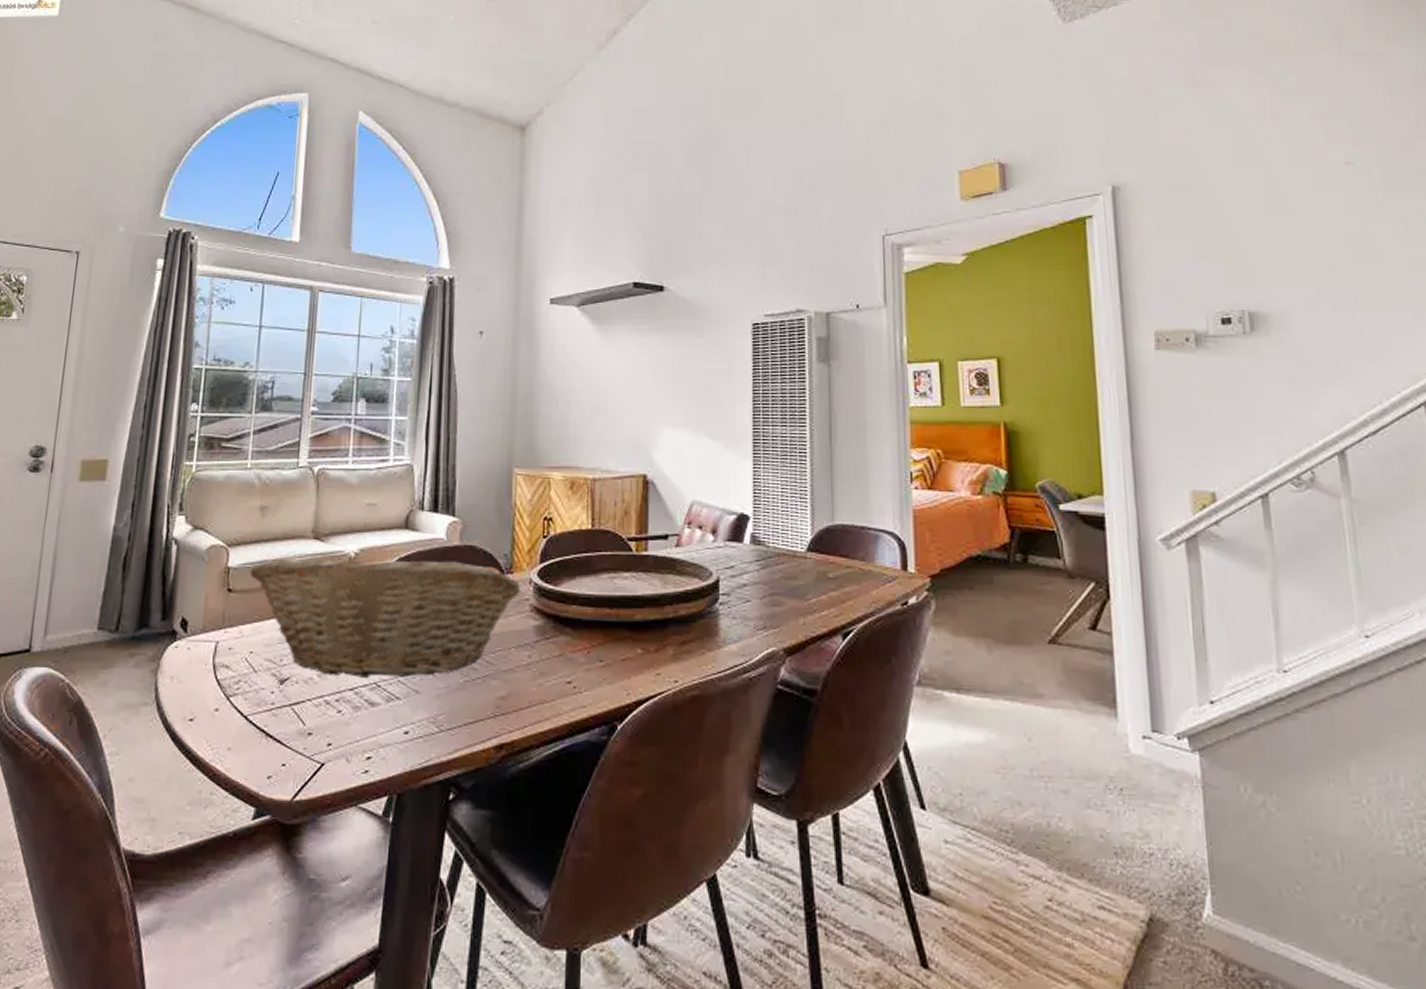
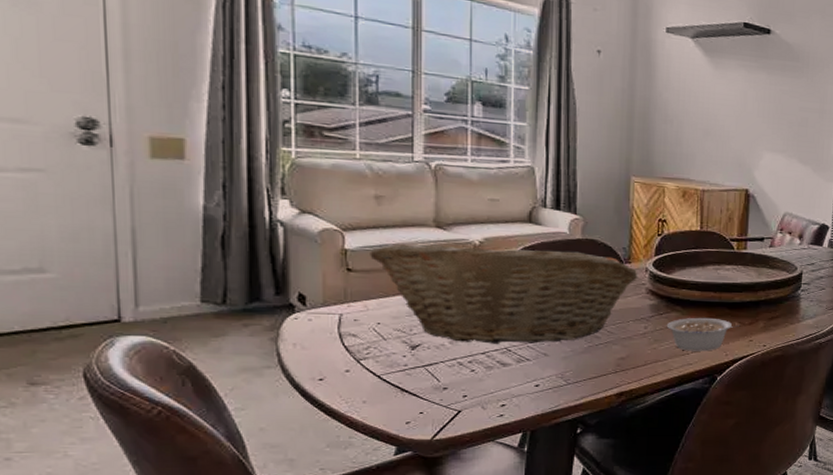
legume: none [554,642,643,689] -> present [666,317,739,351]

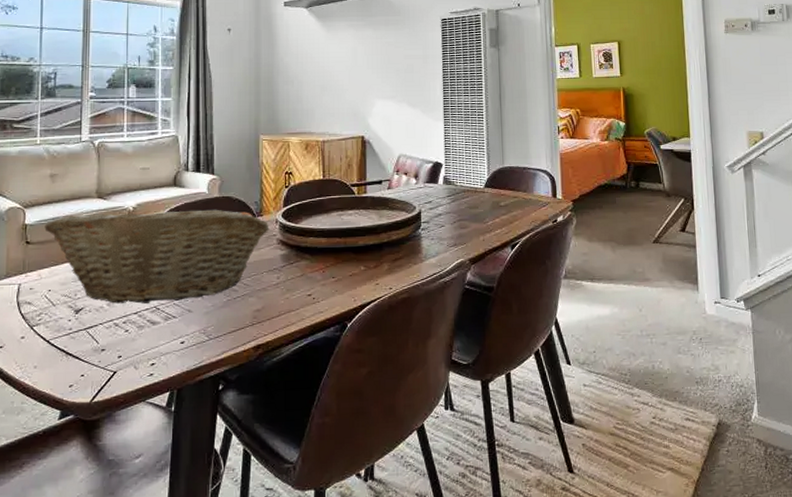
legume: present [666,317,739,351] -> none [297,263,365,299]

